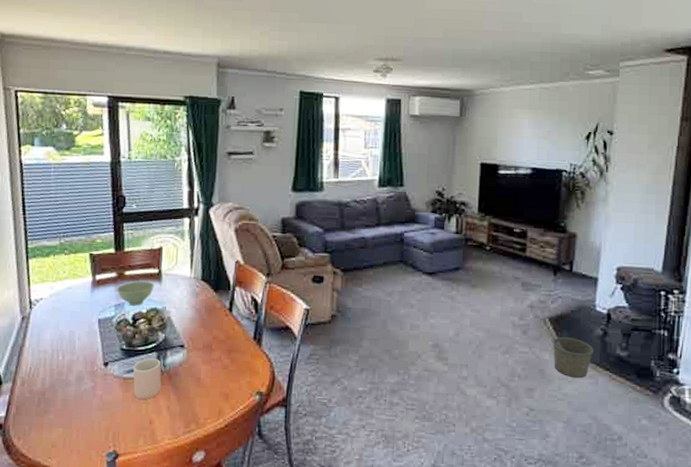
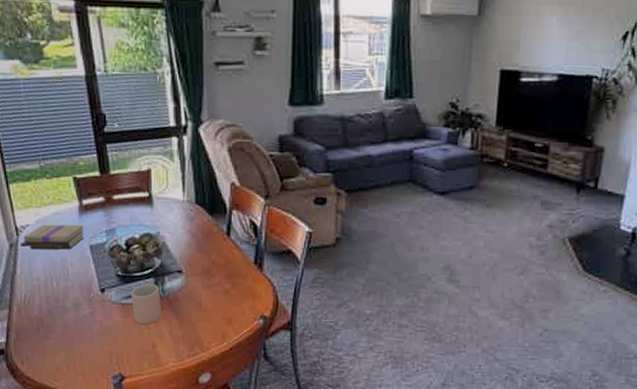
books: none [32,298,95,323] -> present [20,224,84,250]
bowl: present [116,280,155,306] -> none [105,205,146,231]
basket: present [552,336,594,378] -> none [570,256,615,298]

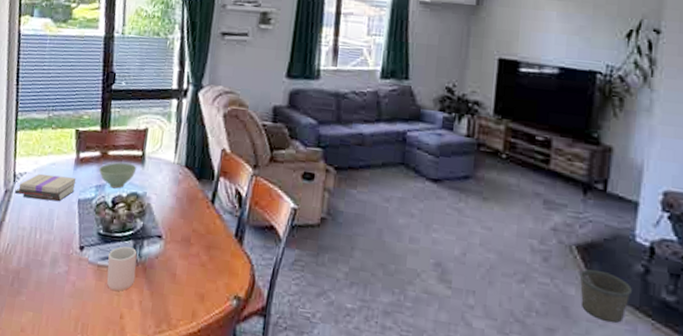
bowl: none [105,205,146,231] -> present [98,162,137,189]
basket: none [570,256,615,298] -> present [579,269,632,323]

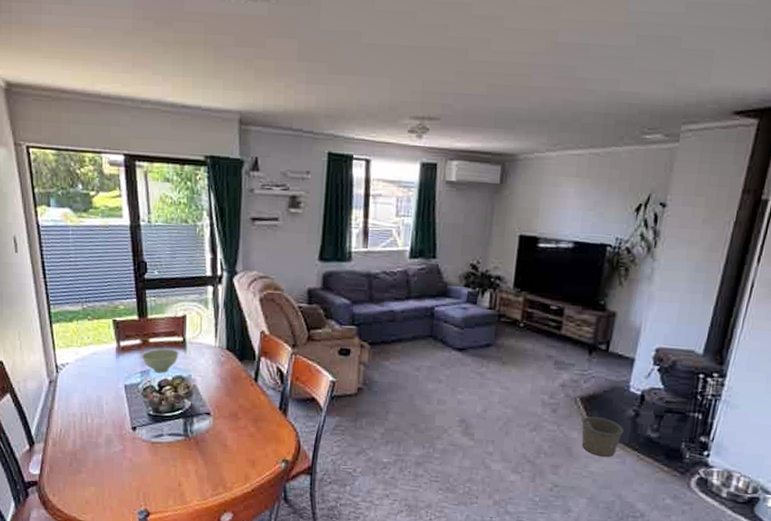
books: present [14,173,77,202] -> none [59,363,120,389]
cup: present [106,246,137,292] -> none [161,424,189,464]

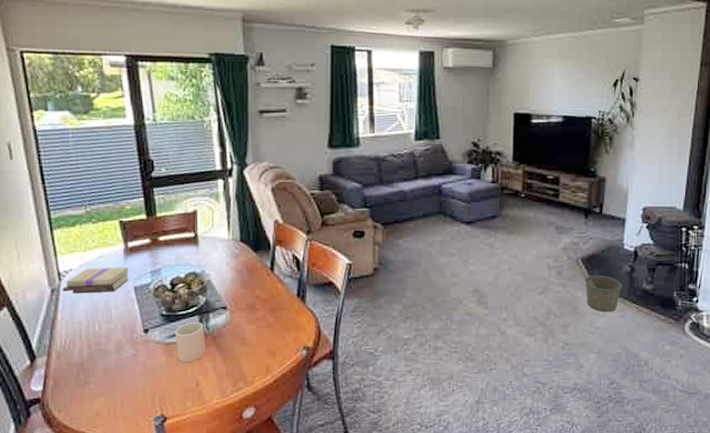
books: none [59,363,120,389] -> present [62,268,129,294]
bowl: present [141,348,179,373] -> none [151,245,191,271]
cup: none [161,424,189,464] -> present [175,322,206,363]

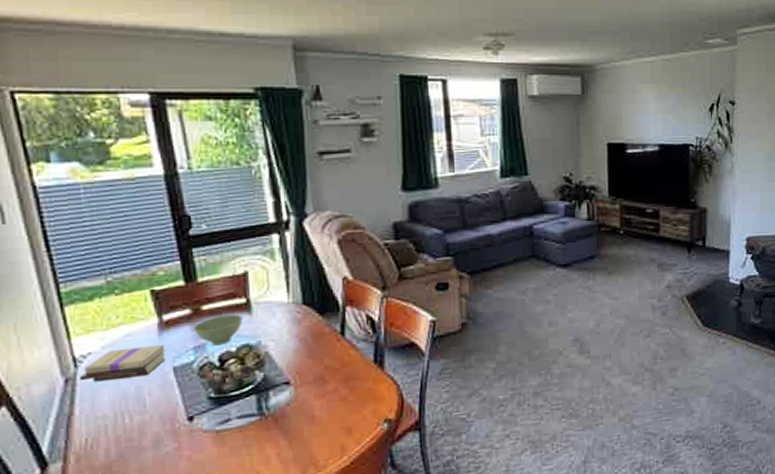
bowl: none [151,245,191,271] -> present [192,313,243,346]
cup: present [175,322,206,363] -> none [228,402,267,453]
basket: present [584,274,622,312] -> none [691,312,730,351]

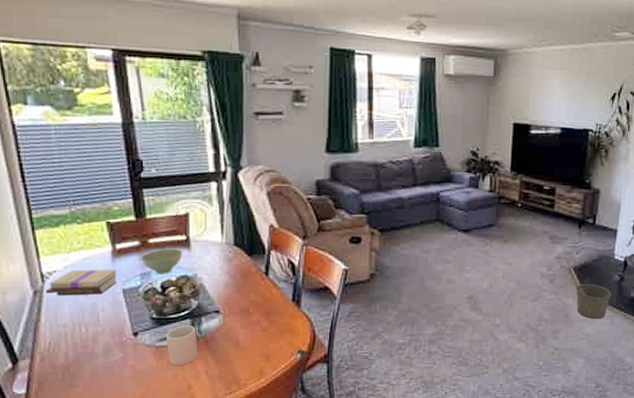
cup: none [228,402,267,453] -> present [166,326,198,367]
basket: none [691,312,730,351] -> present [575,283,611,319]

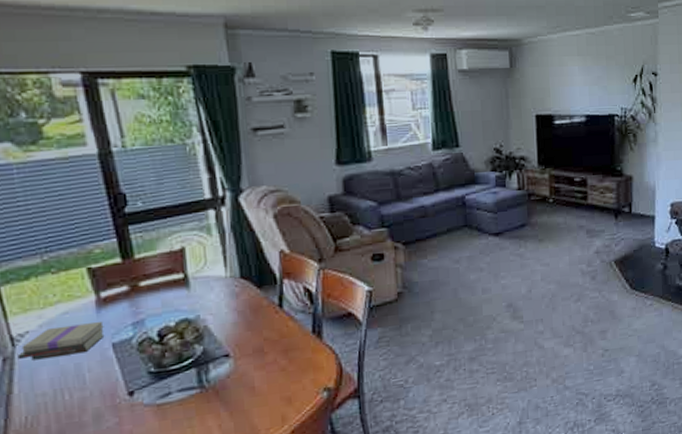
bowl: present [140,248,183,274] -> none [130,289,181,321]
cup: present [166,326,198,367] -> none [168,375,208,425]
basket: present [575,283,611,319] -> none [619,275,656,313]

